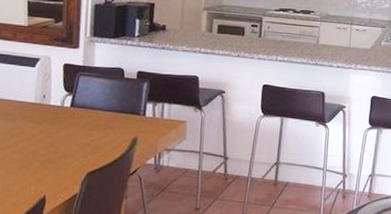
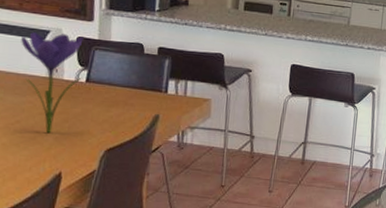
flower: none [13,61,70,157] -> present [21,32,84,133]

